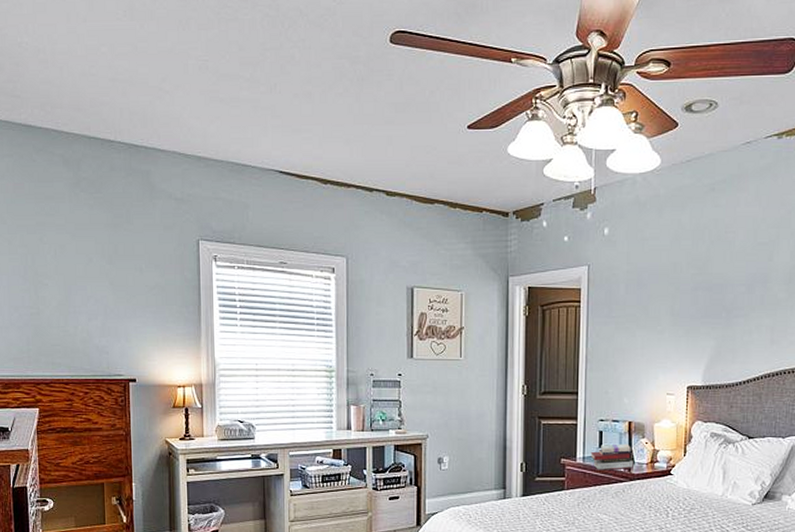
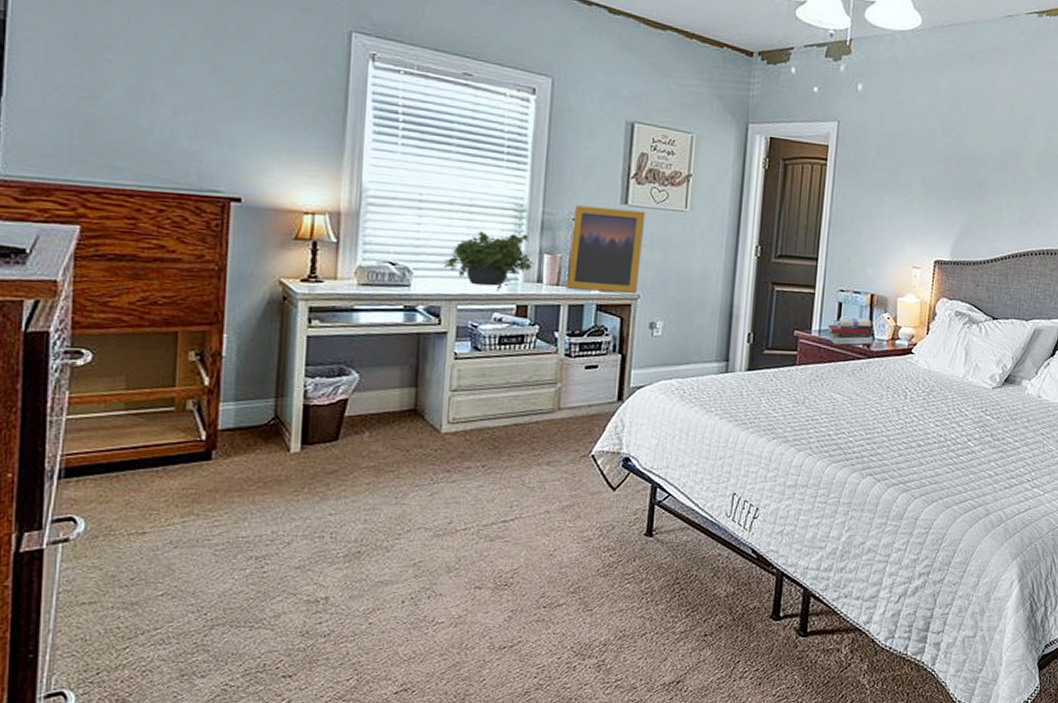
potted plant: none [277,389,343,438] -> present [443,231,532,290]
picture frame: none [369,363,428,434] -> present [565,205,646,293]

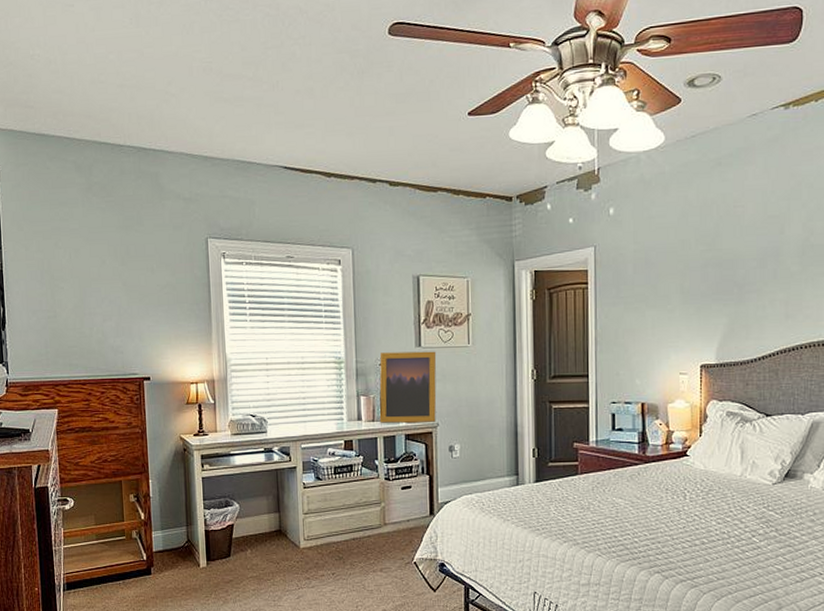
potted plant: present [443,231,532,290] -> none [288,381,353,429]
books: present [827,317,873,346] -> none [603,425,648,454]

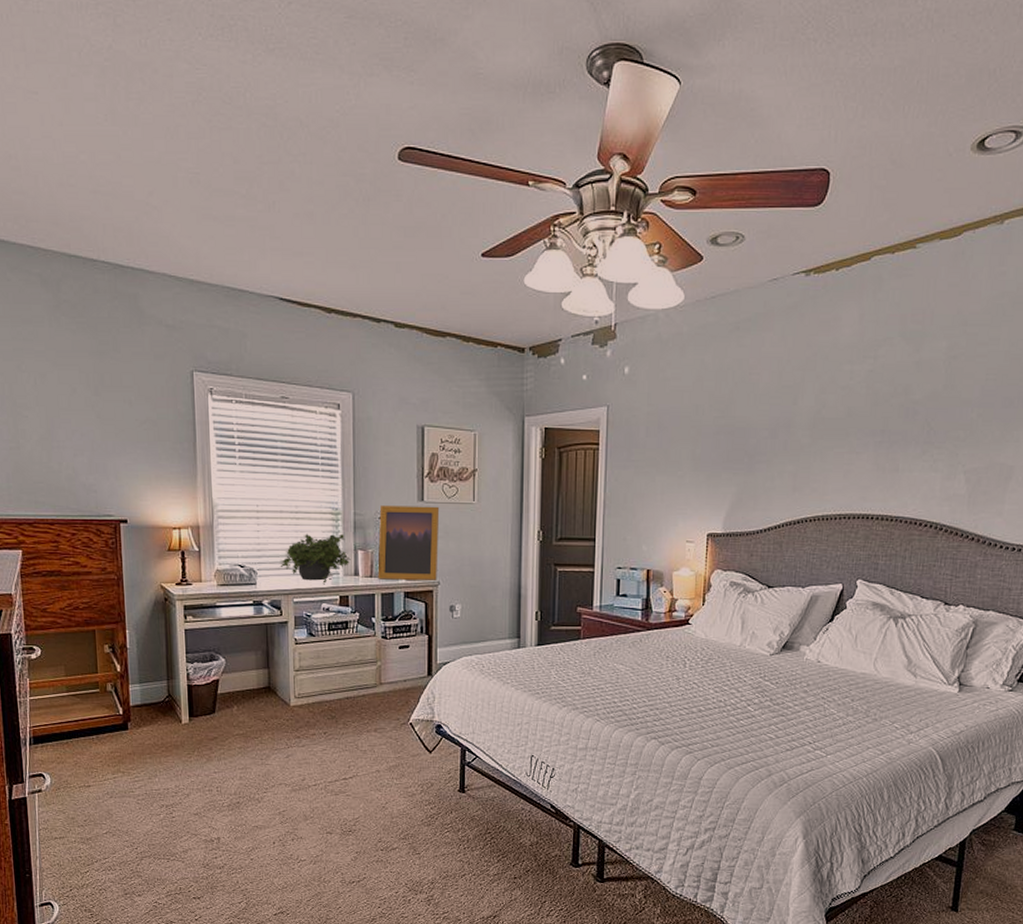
potted plant: none [288,381,353,429] -> present [280,533,350,584]

